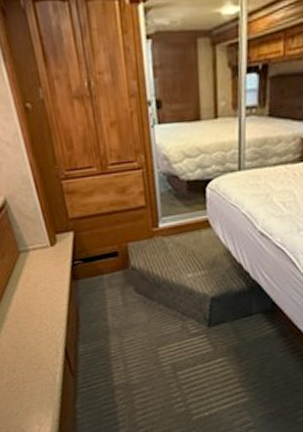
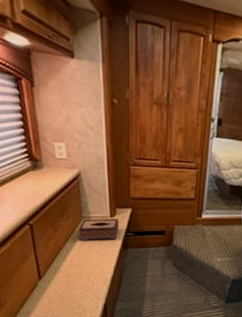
tissue box: none [17,246,64,279] -> present [78,218,119,241]

